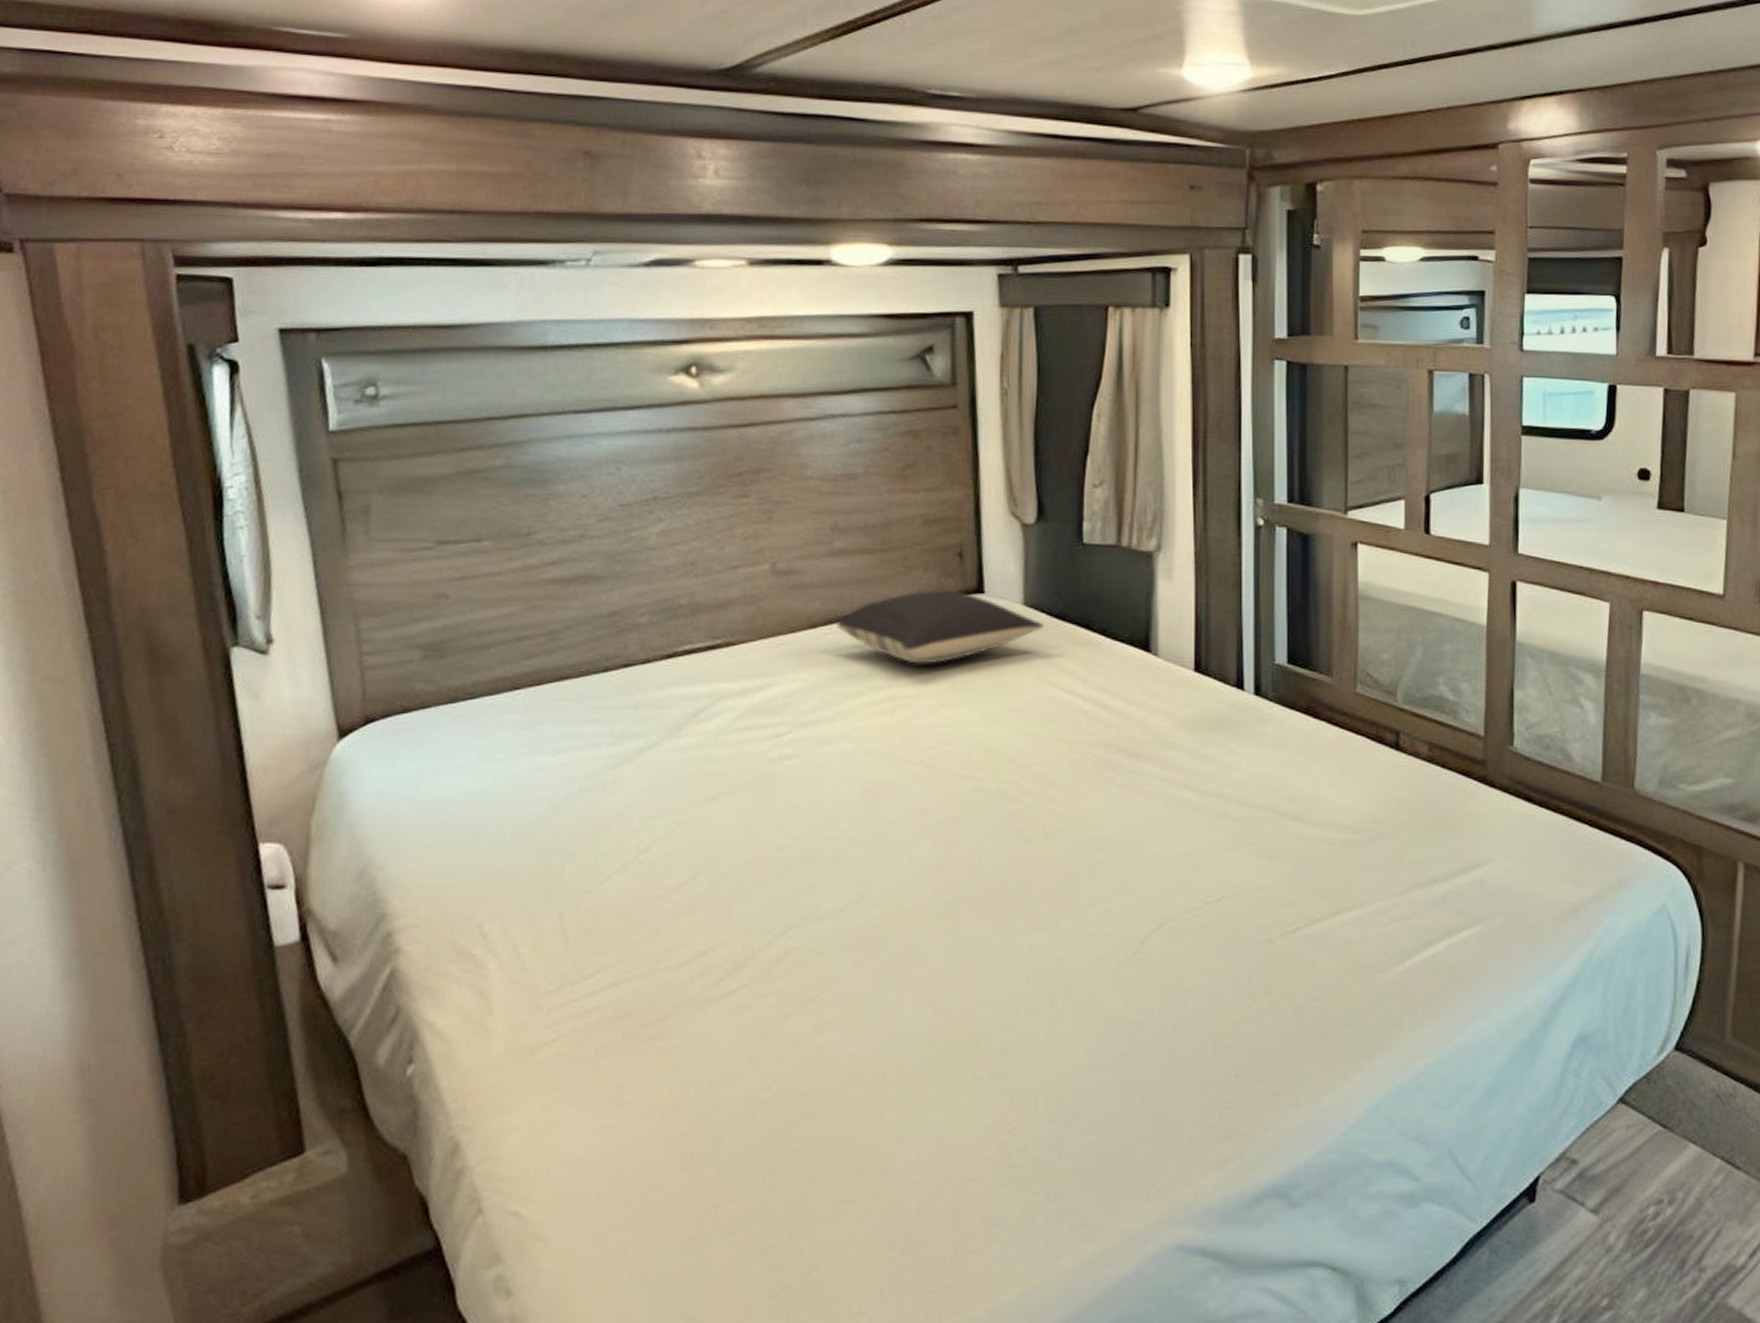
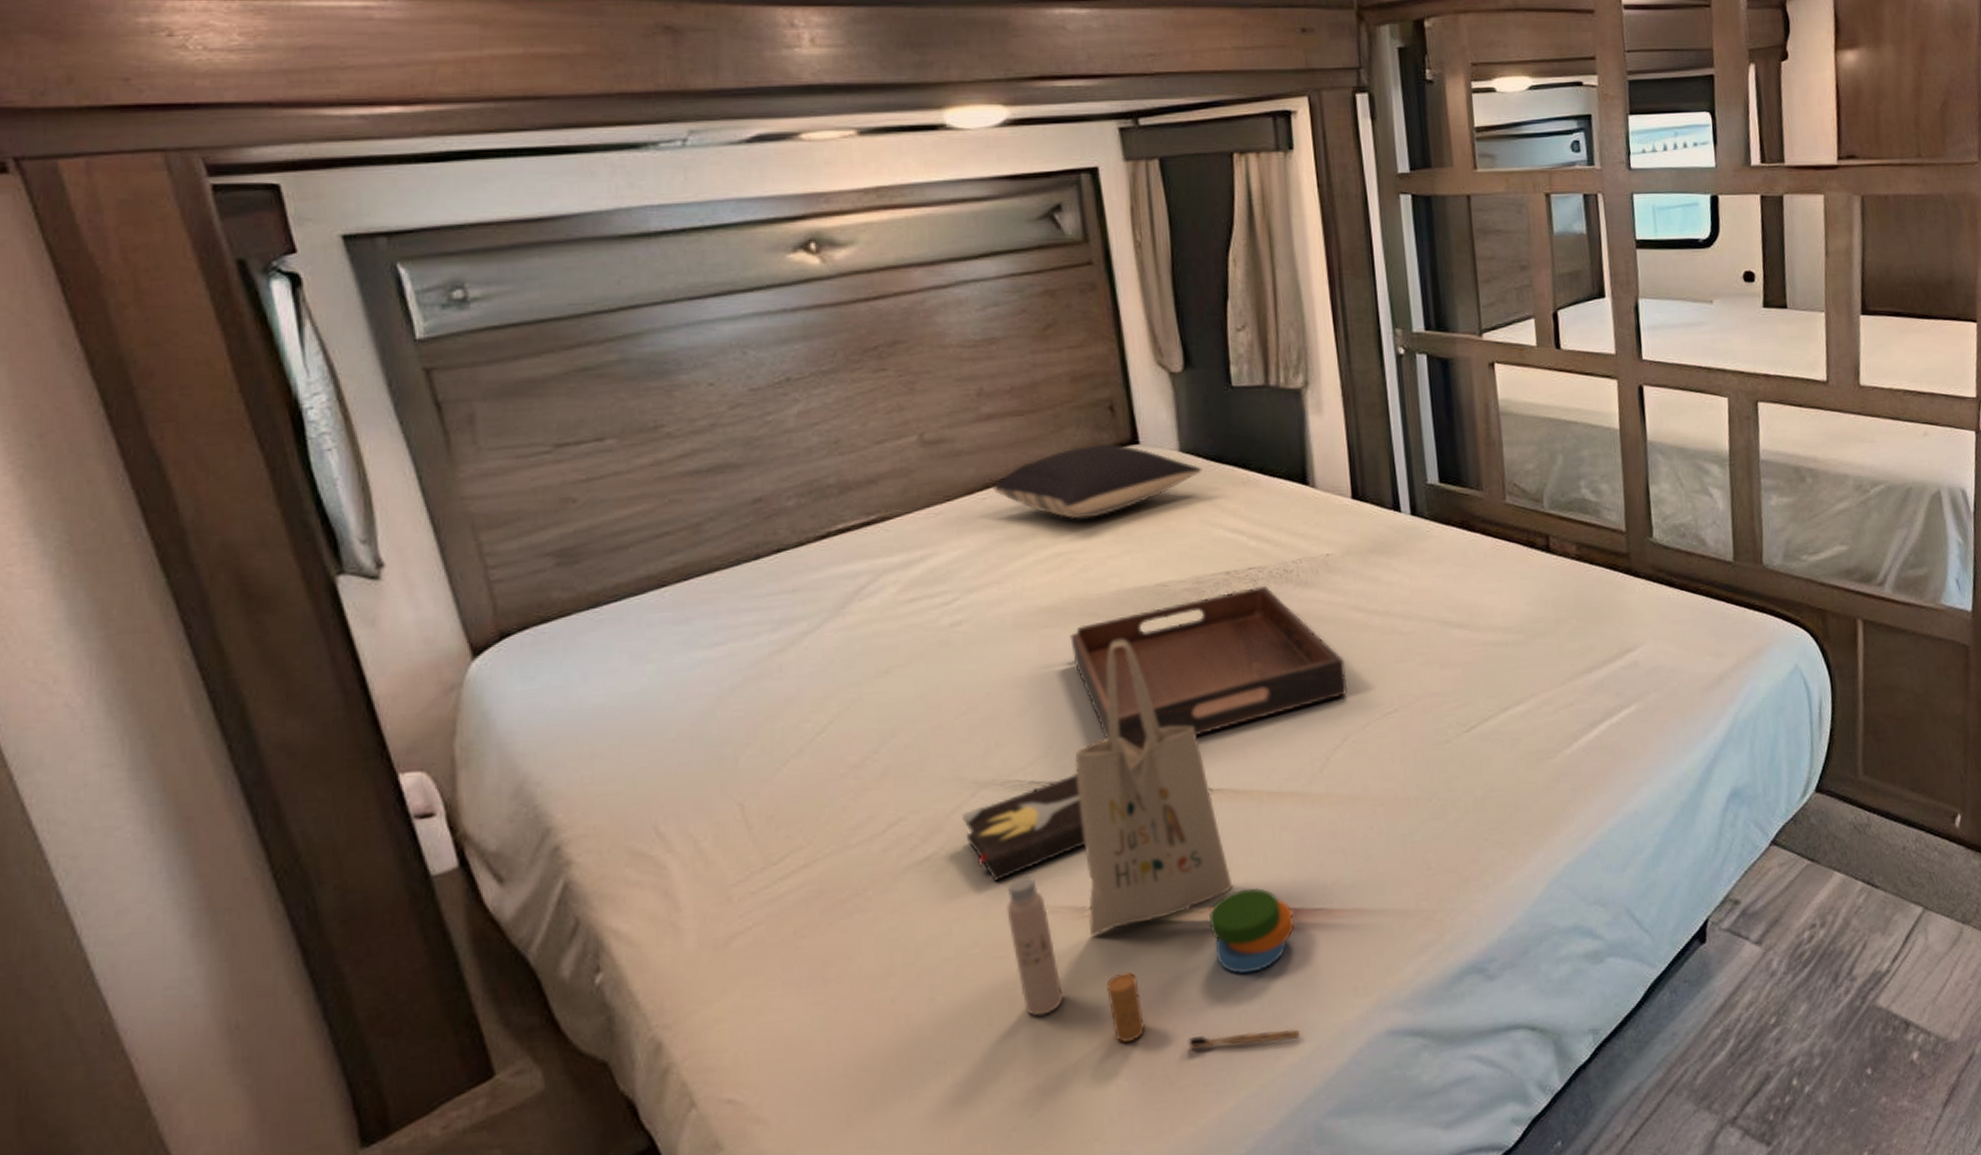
hardback book: none [768,923,888,1026] -> present [961,771,1086,881]
tote bag: none [801,790,1090,1240] -> present [1006,638,1300,1049]
serving tray: none [894,752,1171,911] -> present [1070,586,1348,752]

